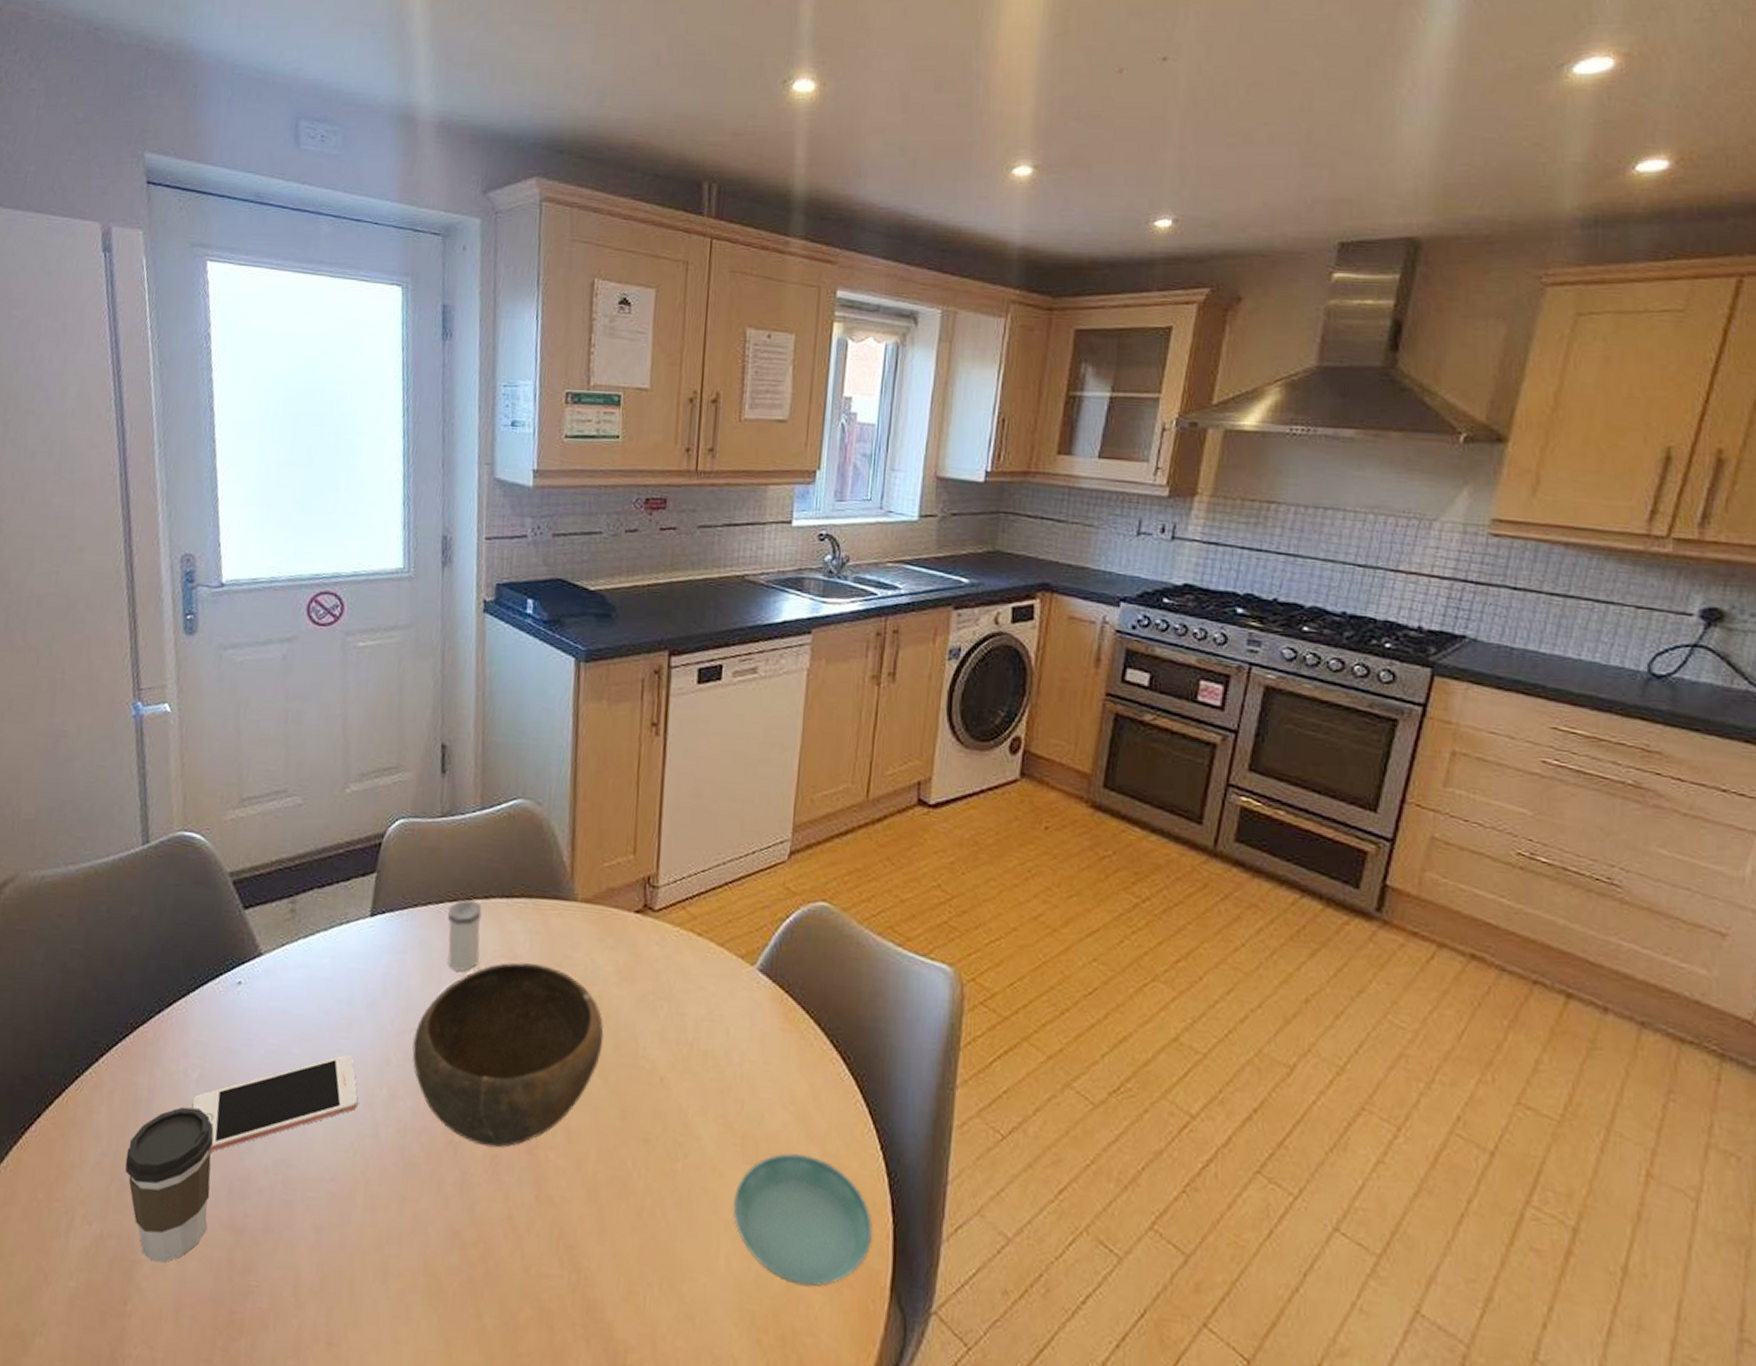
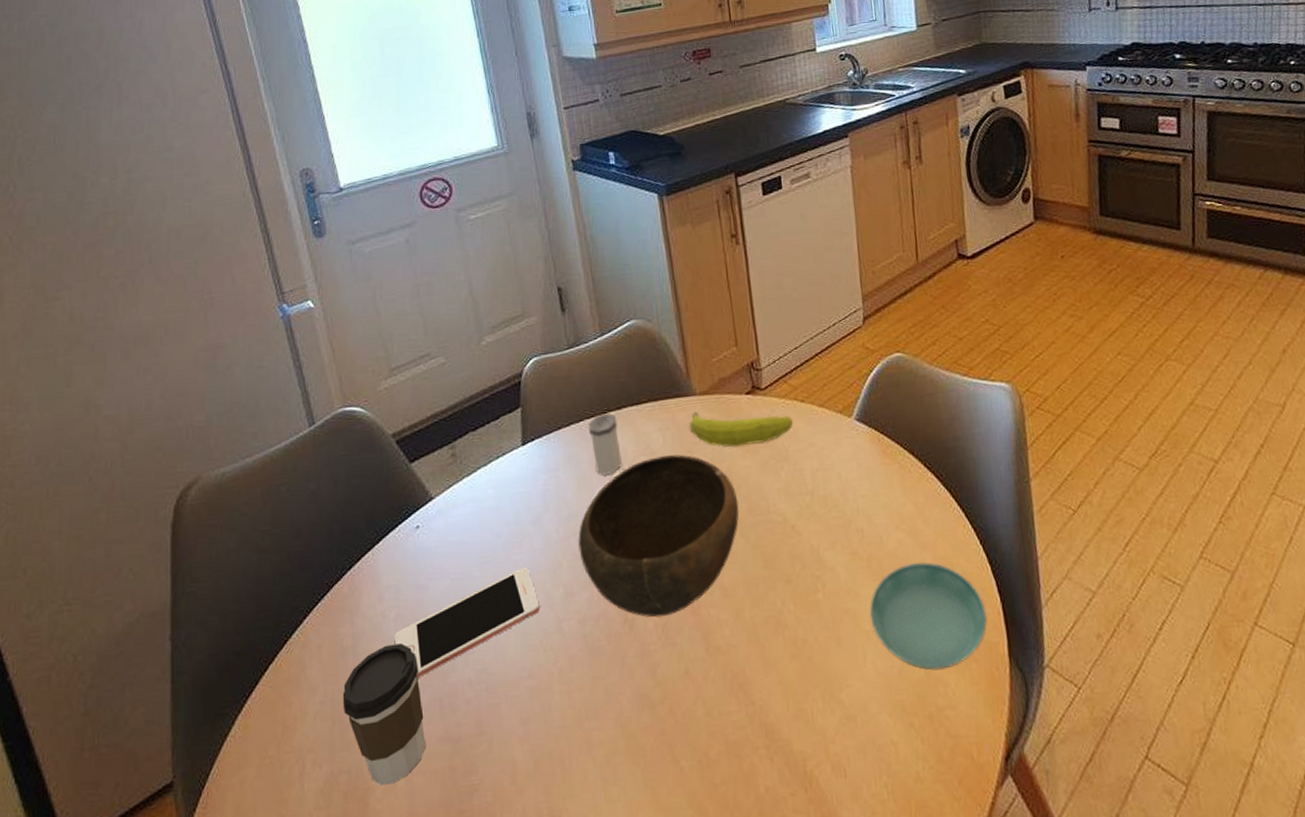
fruit: none [564,919,684,974] -> present [690,411,793,448]

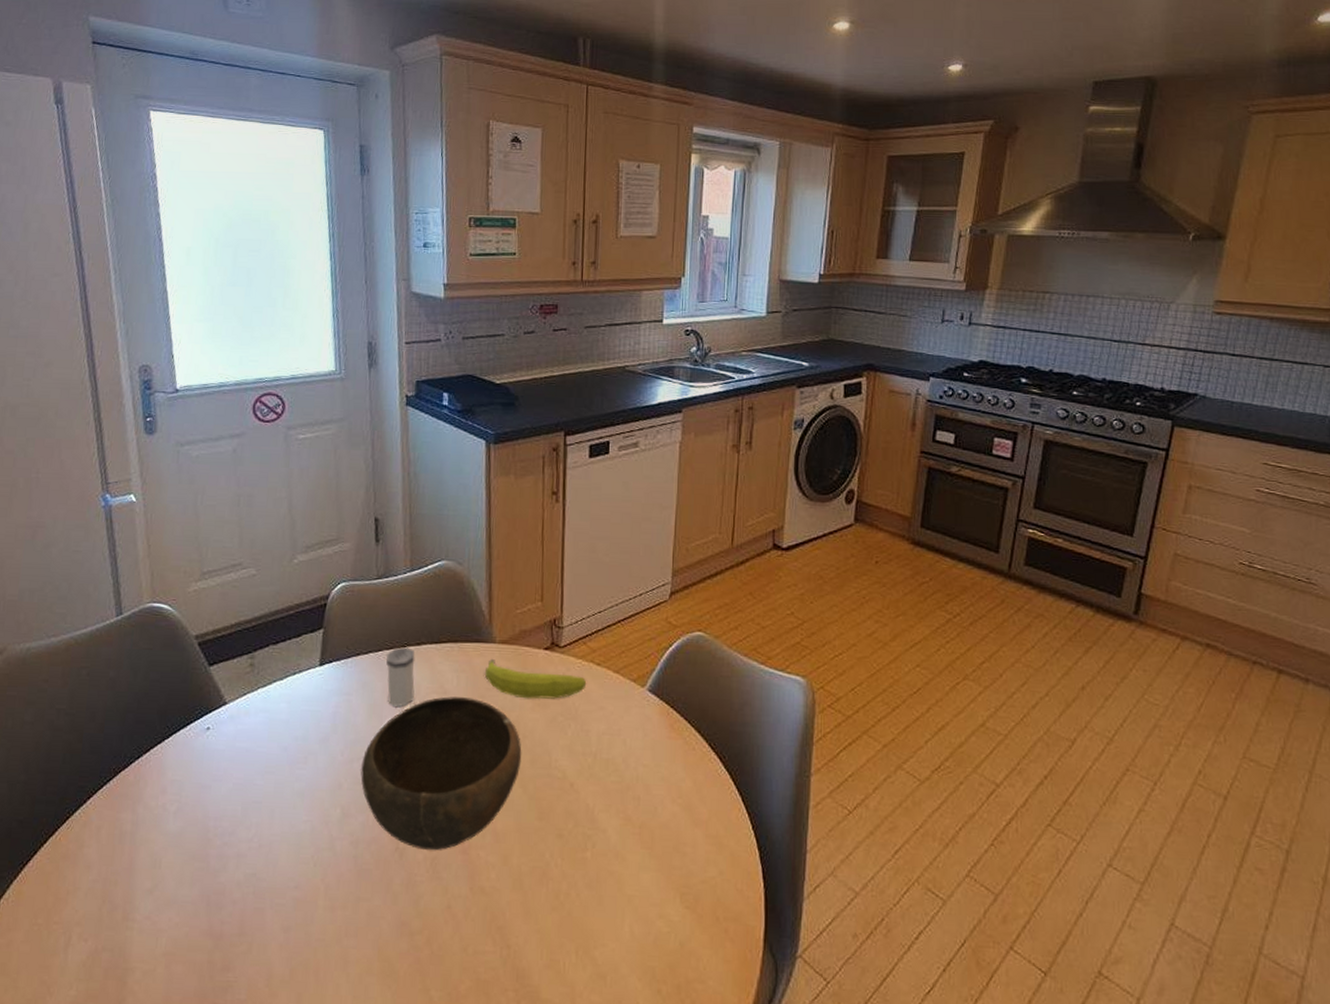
coffee cup: present [342,643,425,786] -> none [114,836,192,969]
cell phone: present [394,567,540,678] -> none [171,783,316,873]
saucer: present [870,562,987,671] -> none [635,837,747,944]

